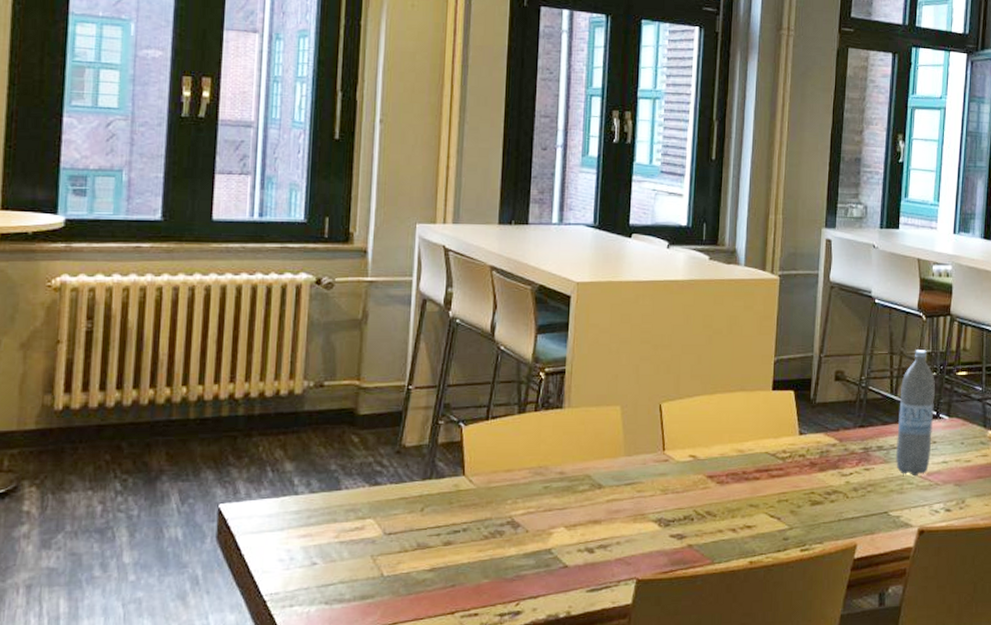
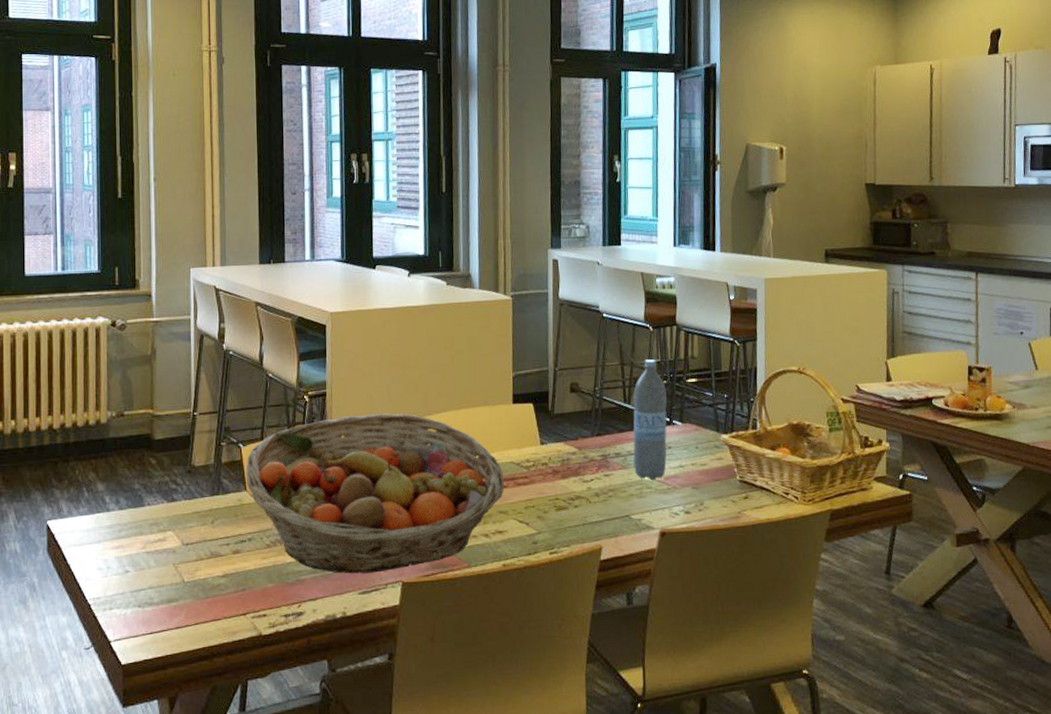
fruit basket: none [465,396,757,570] -> present [245,413,505,574]

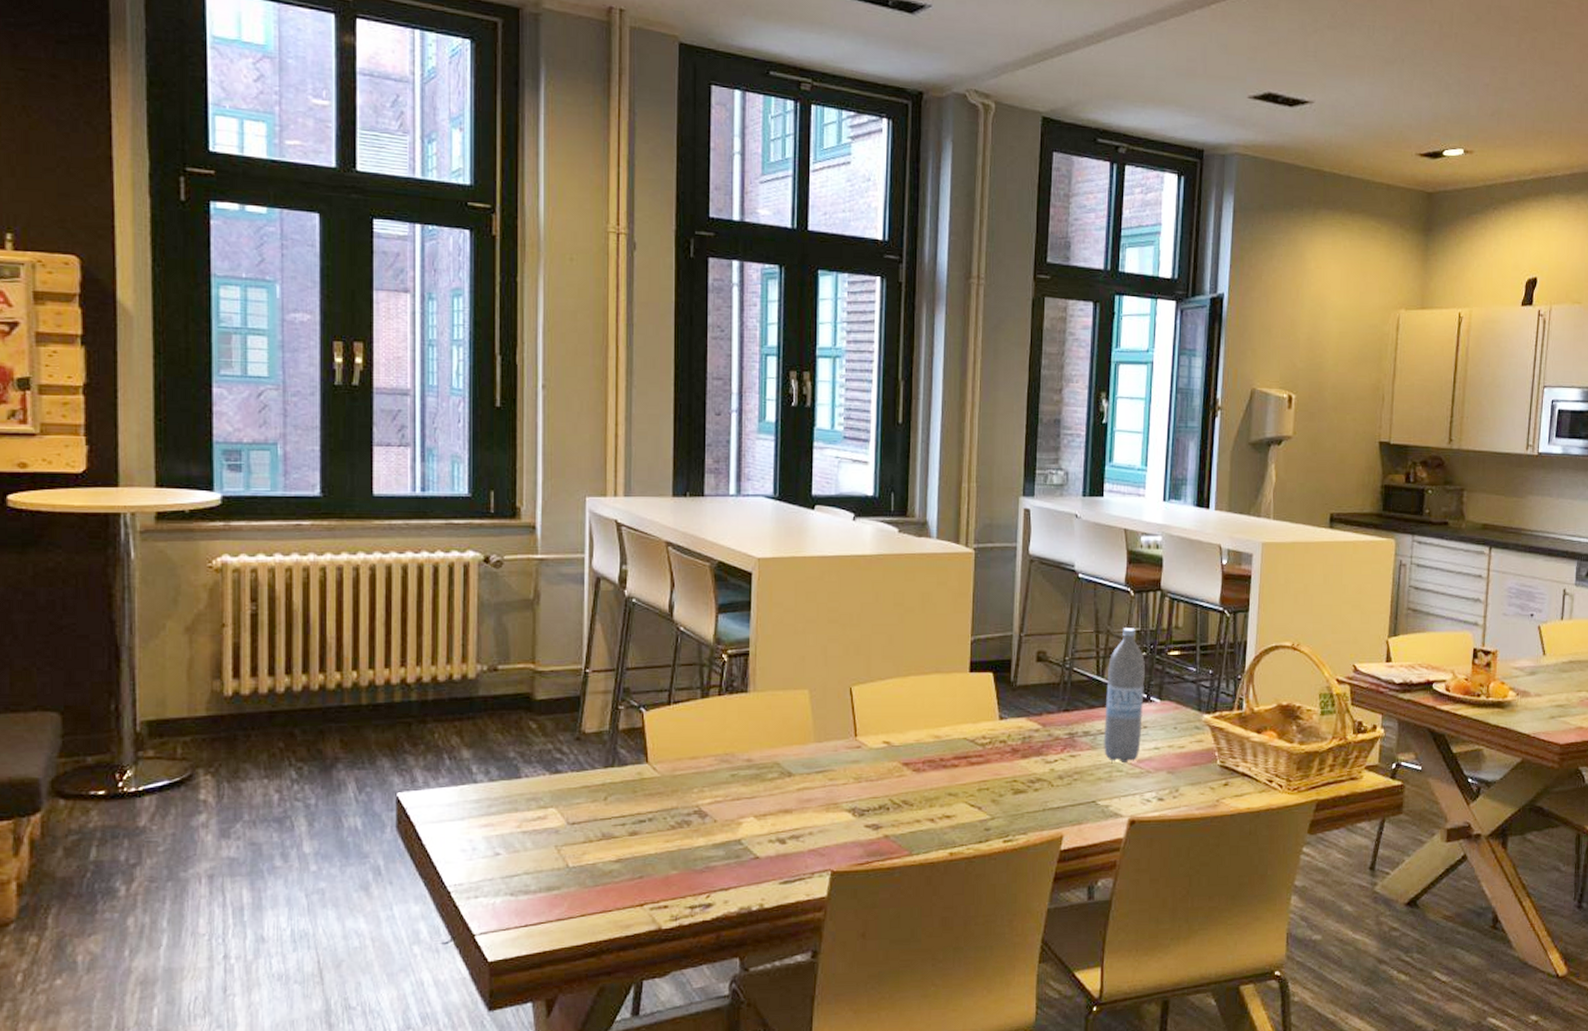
fruit basket: present [245,413,505,574] -> none [648,679,956,861]

